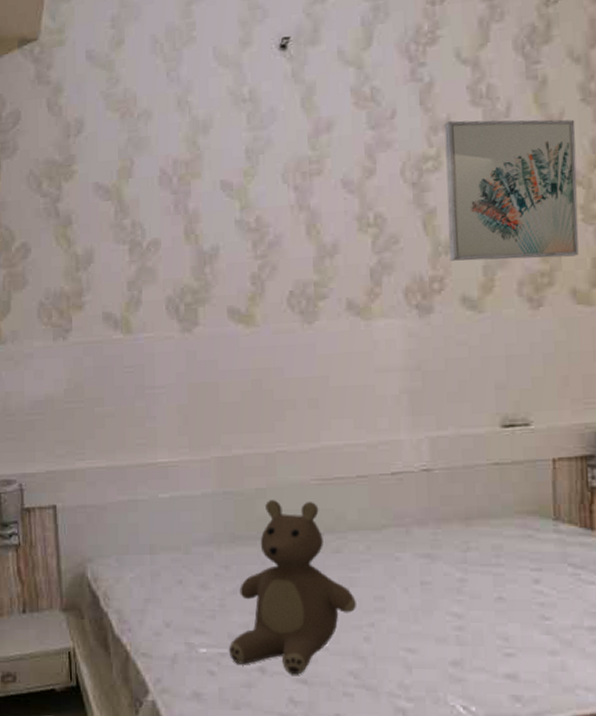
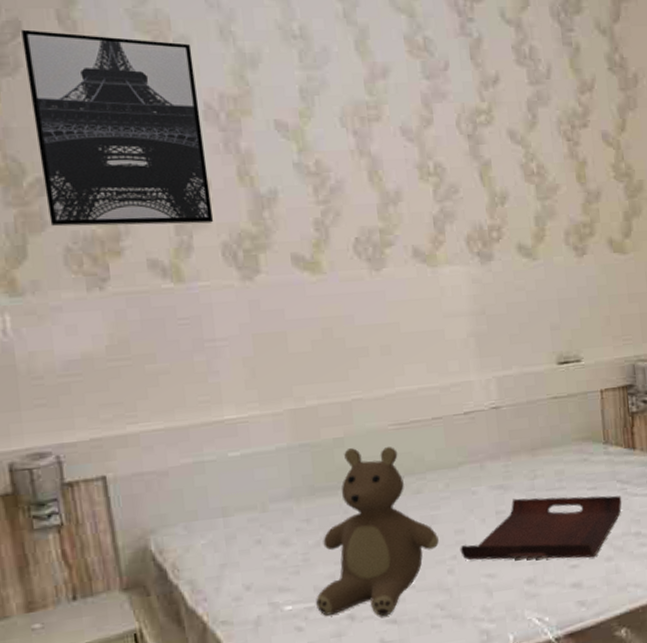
wall art: none [20,116,161,285] -> present [21,29,214,227]
serving tray: none [378,570,574,649] -> present [460,495,622,560]
wall art: present [444,119,579,261] -> none [494,78,613,212]

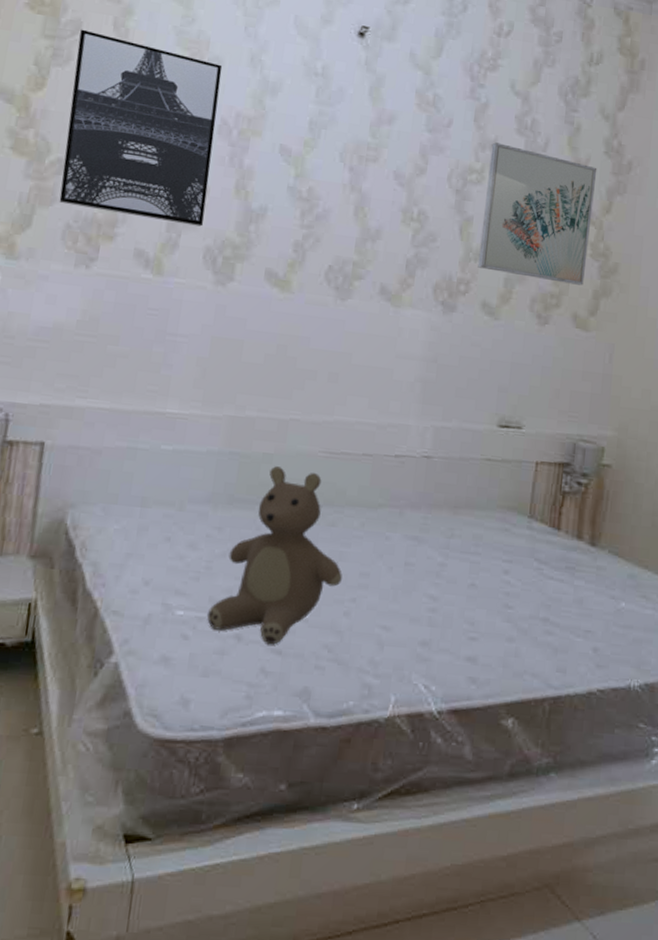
serving tray: present [460,495,622,560] -> none [361,553,536,635]
wall art: none [494,78,613,212] -> present [478,142,597,286]

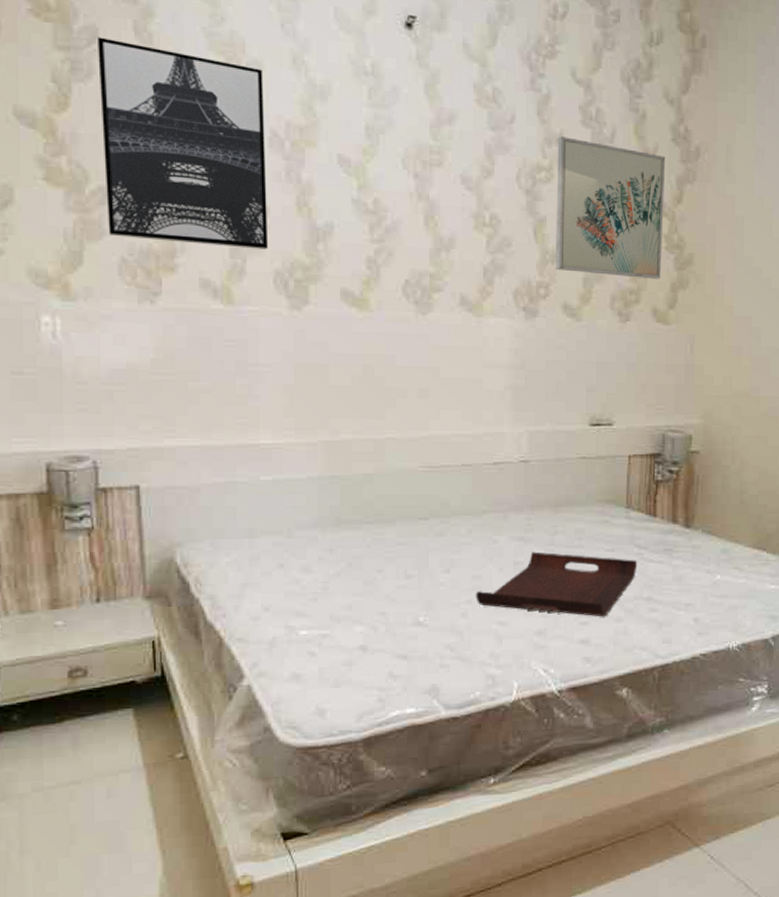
teddy bear: present [207,466,342,645] -> none [331,485,456,651]
serving tray: none [361,553,536,635] -> present [475,551,638,617]

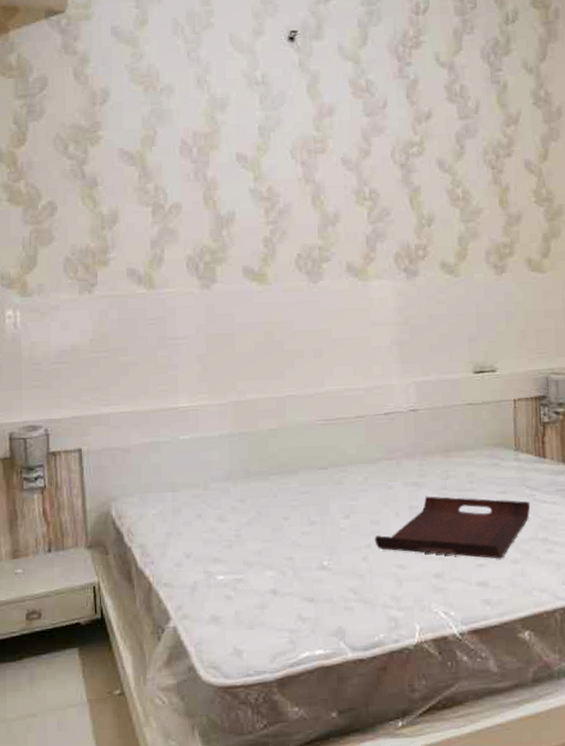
wall art: present [98,37,269,250] -> none [47,84,182,241]
wall art: present [555,136,666,279] -> none [426,114,533,233]

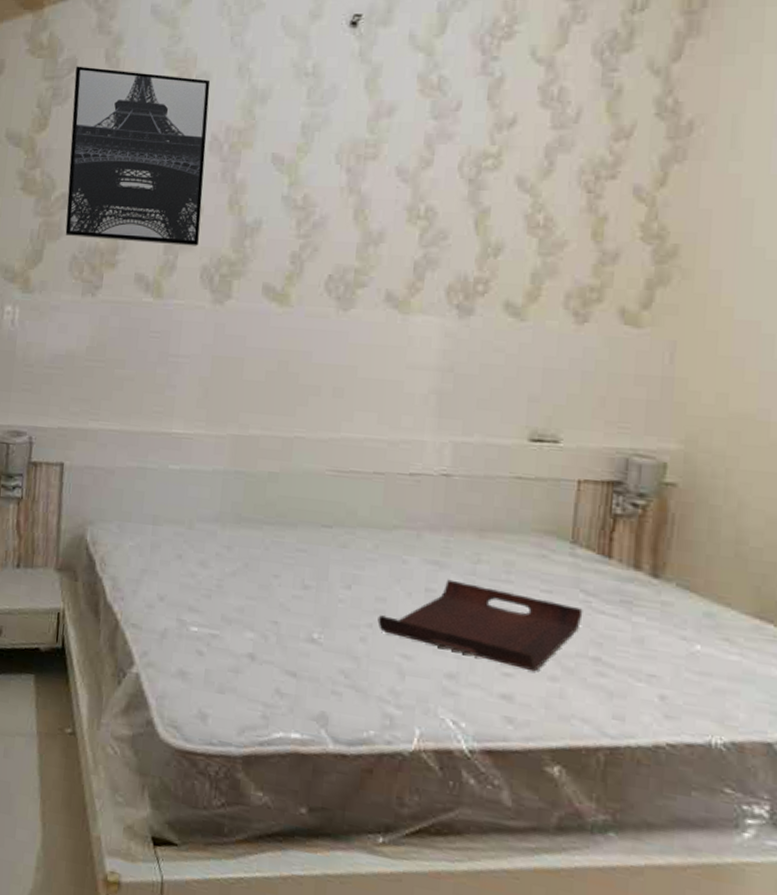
wall art: none [47,84,182,241] -> present [65,66,211,246]

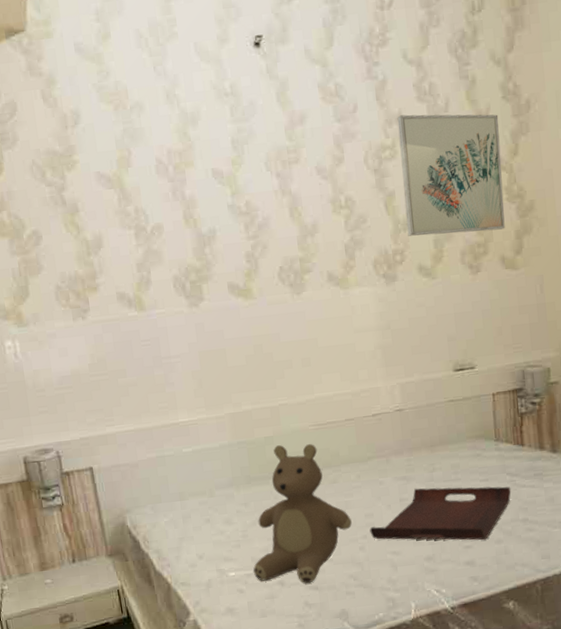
wall art: present [65,66,211,246] -> none [17,109,167,270]
teddy bear: none [220,485,357,667] -> present [253,444,352,584]
wall art: none [498,120,647,275] -> present [397,114,505,236]

